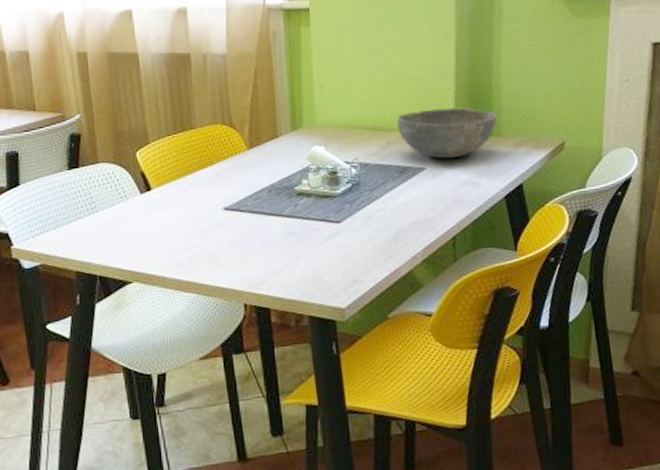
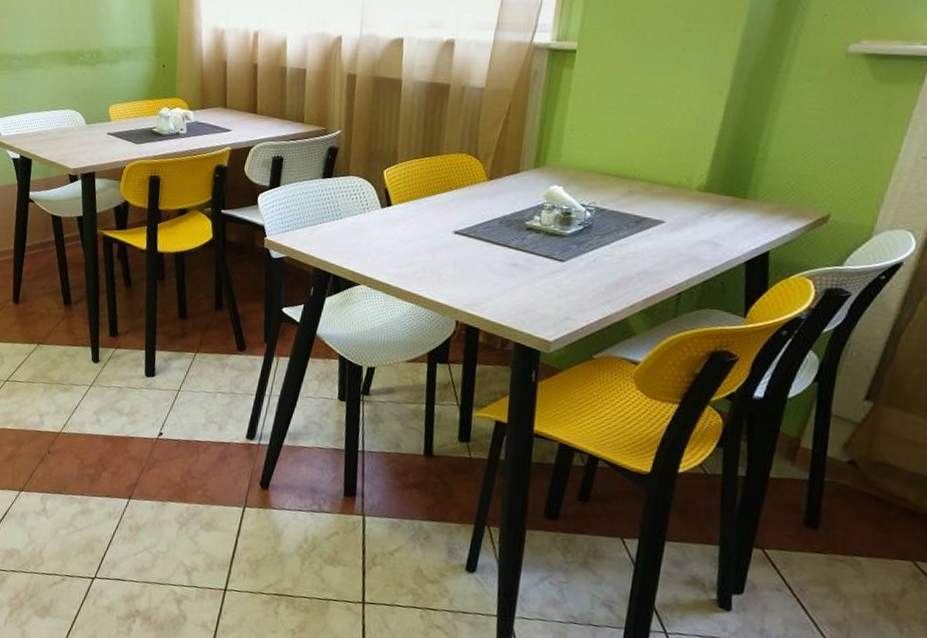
bowl: present [397,107,497,159] -> none [643,163,757,216]

